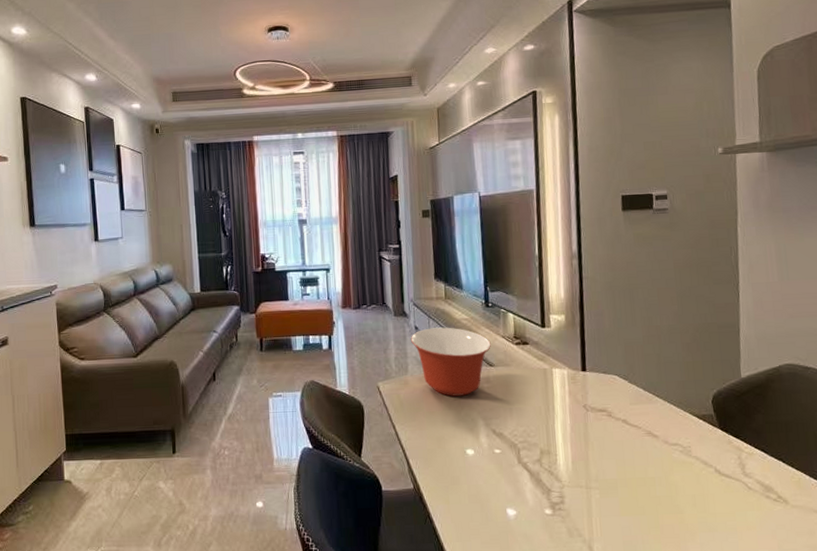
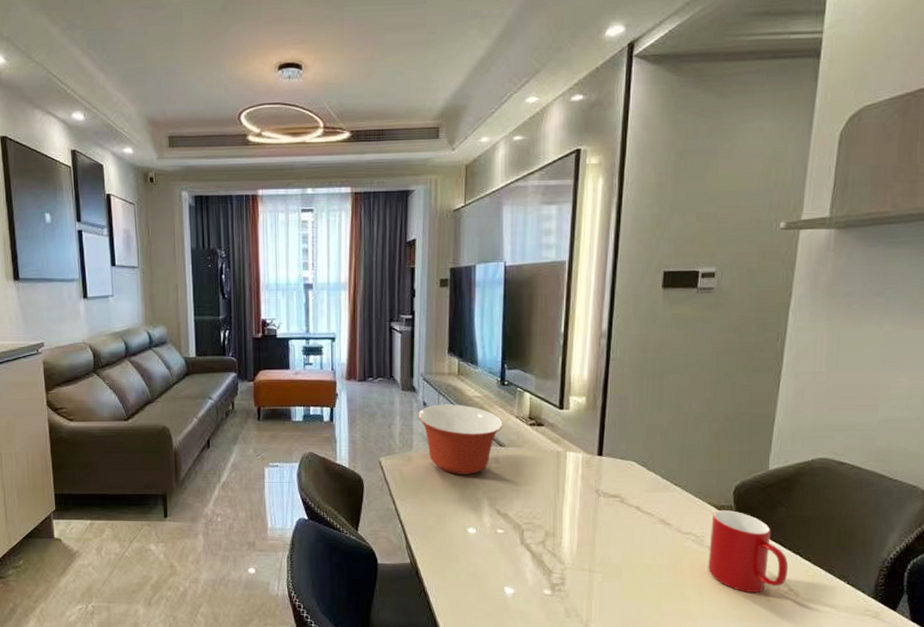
cup: none [695,419,775,503] -> present [708,510,789,594]

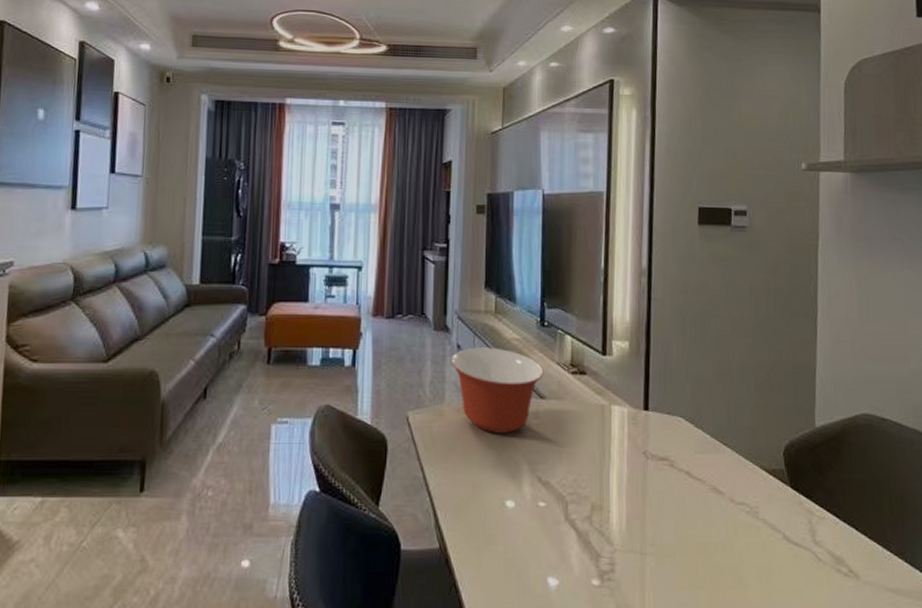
cup: present [708,510,789,594] -> none [764,475,846,577]

